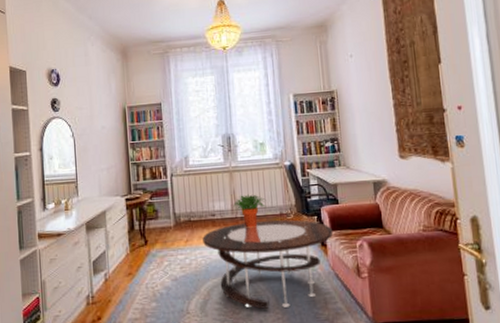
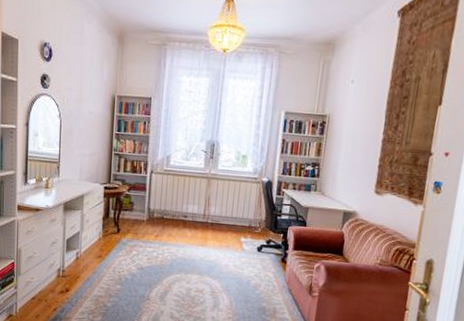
coffee table: present [202,219,334,310] -> none [172,228,296,310]
potted plant: present [232,194,267,228] -> none [204,202,238,235]

